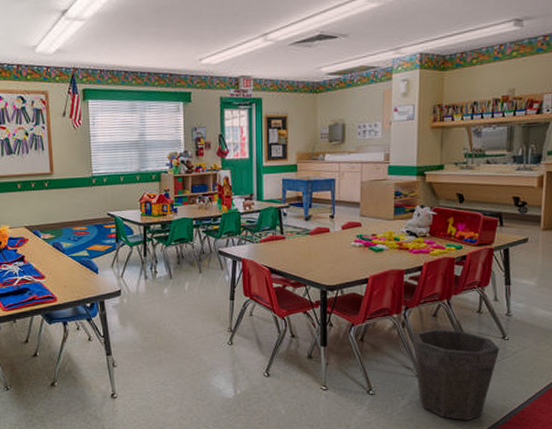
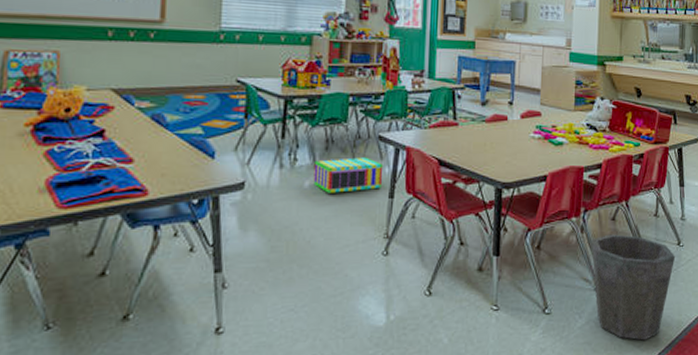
toy box: none [170,268,224,297] -> present [313,157,384,193]

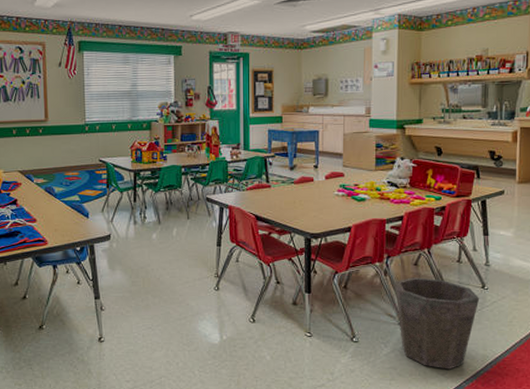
toy box: present [313,157,384,193] -> none [159,215,212,243]

